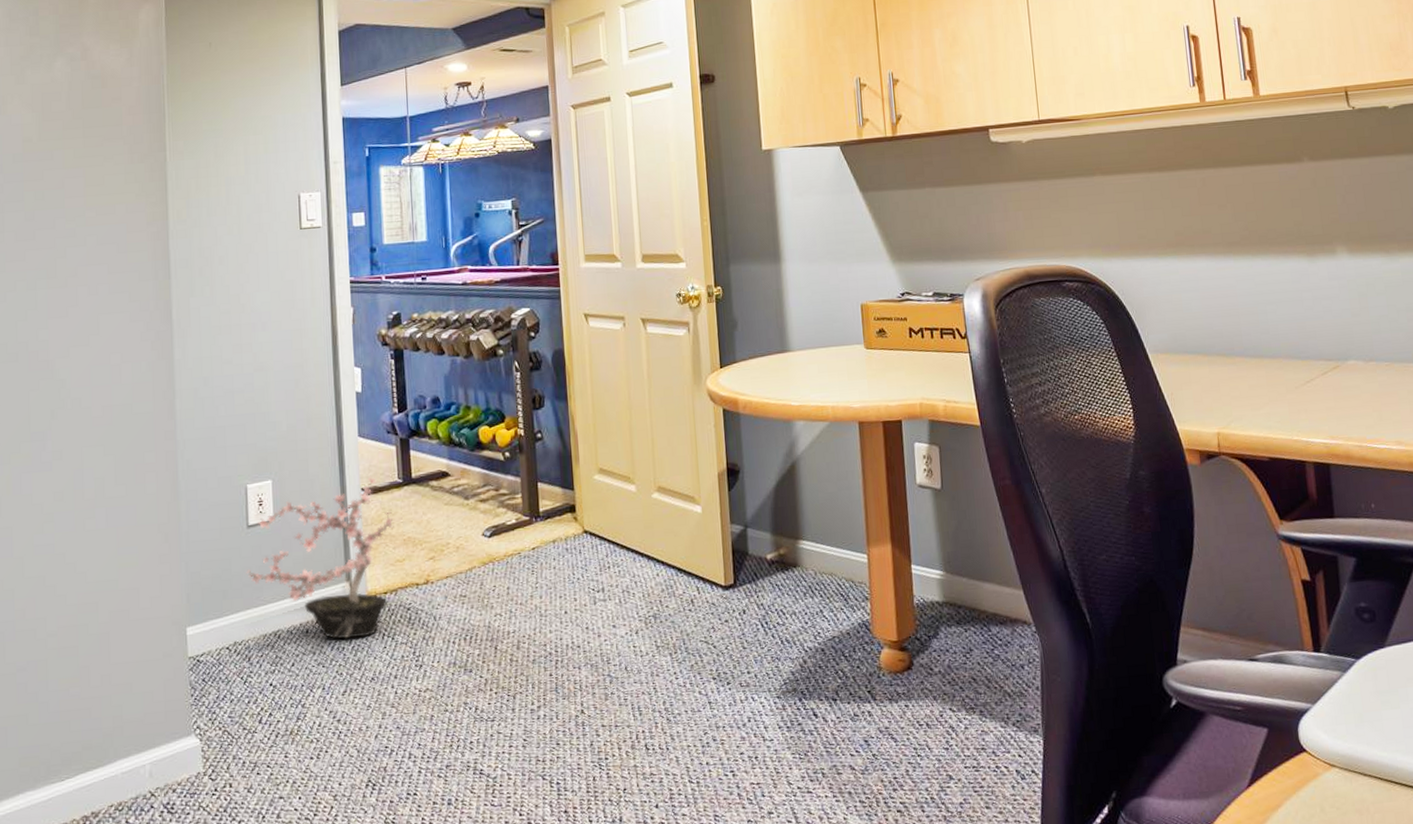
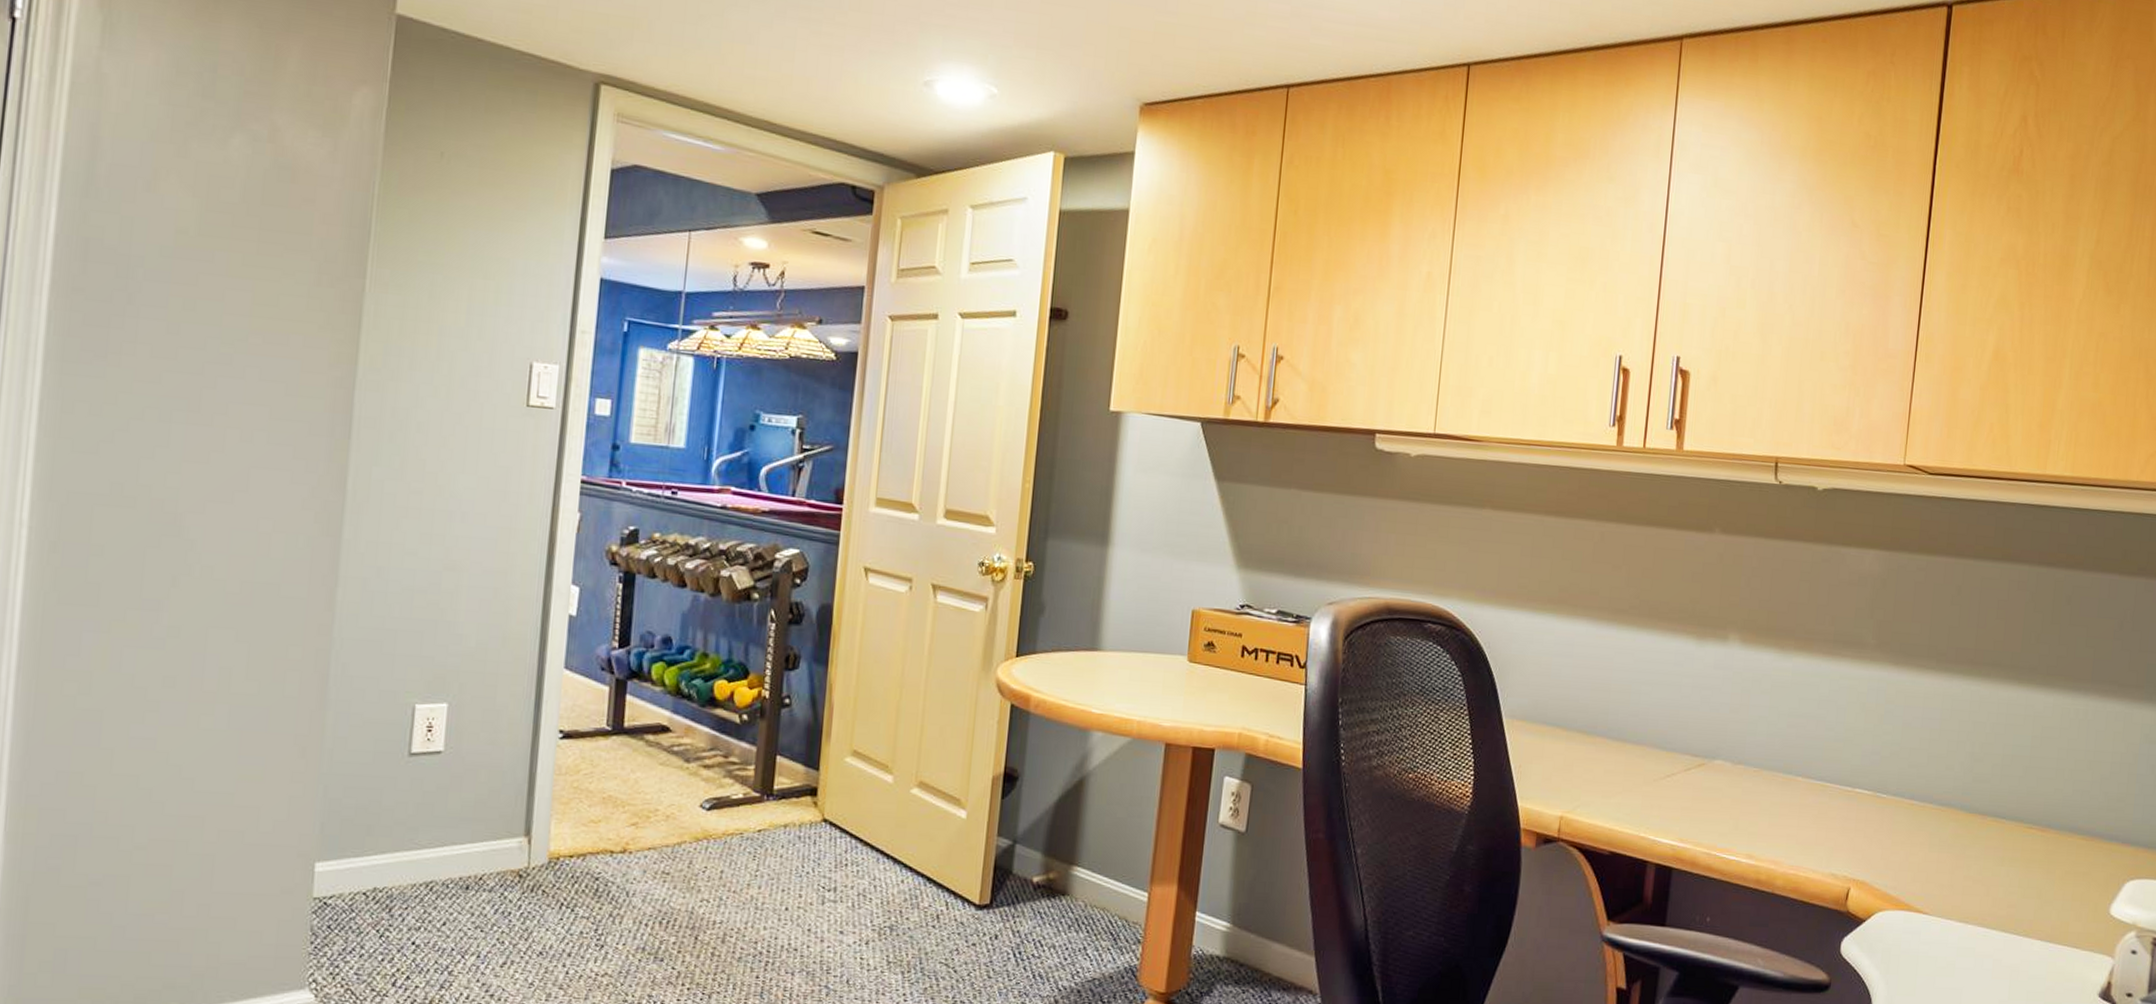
potted plant: present [246,476,394,640] -> none [400,717,593,904]

